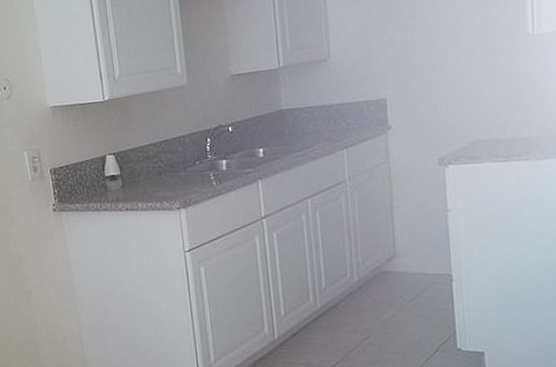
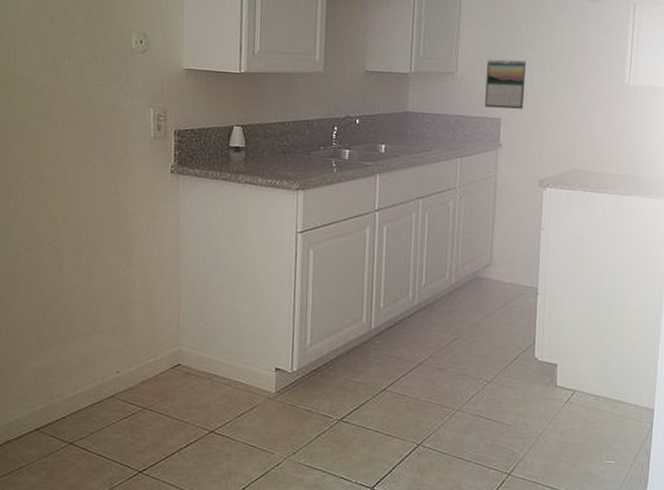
calendar: none [362,29,411,90] -> present [484,58,527,109]

